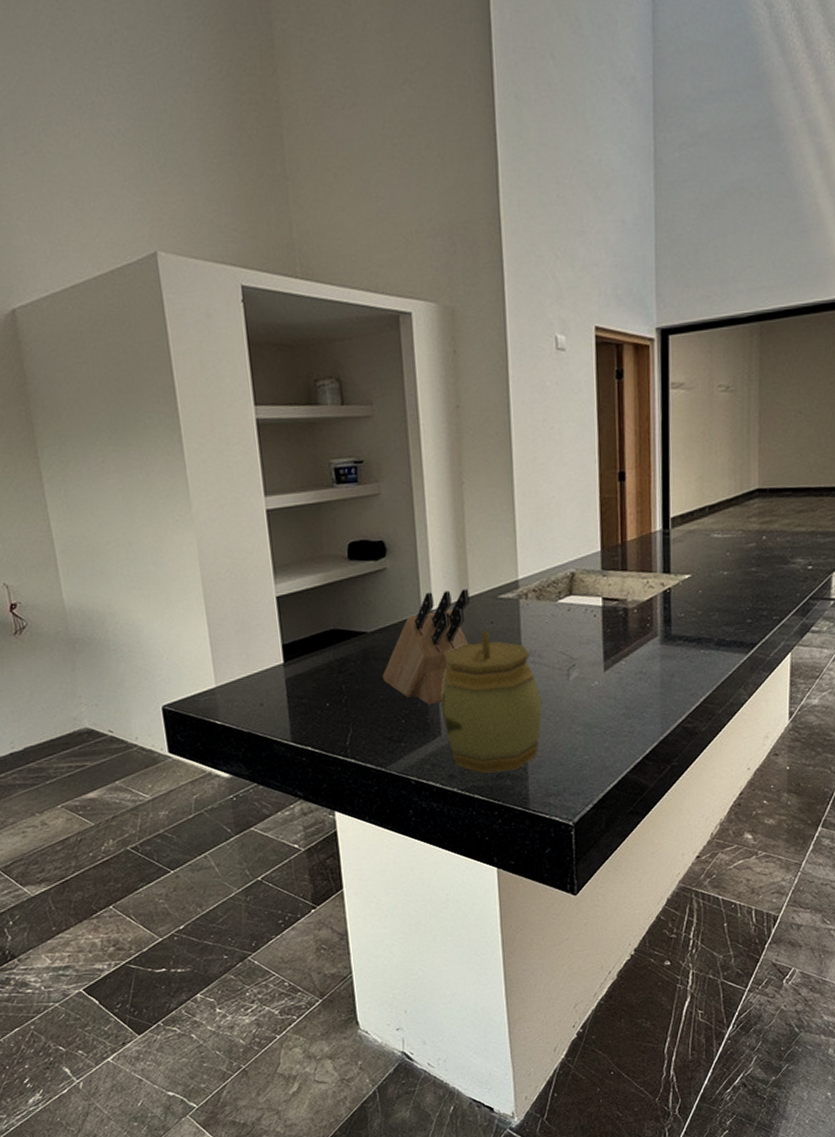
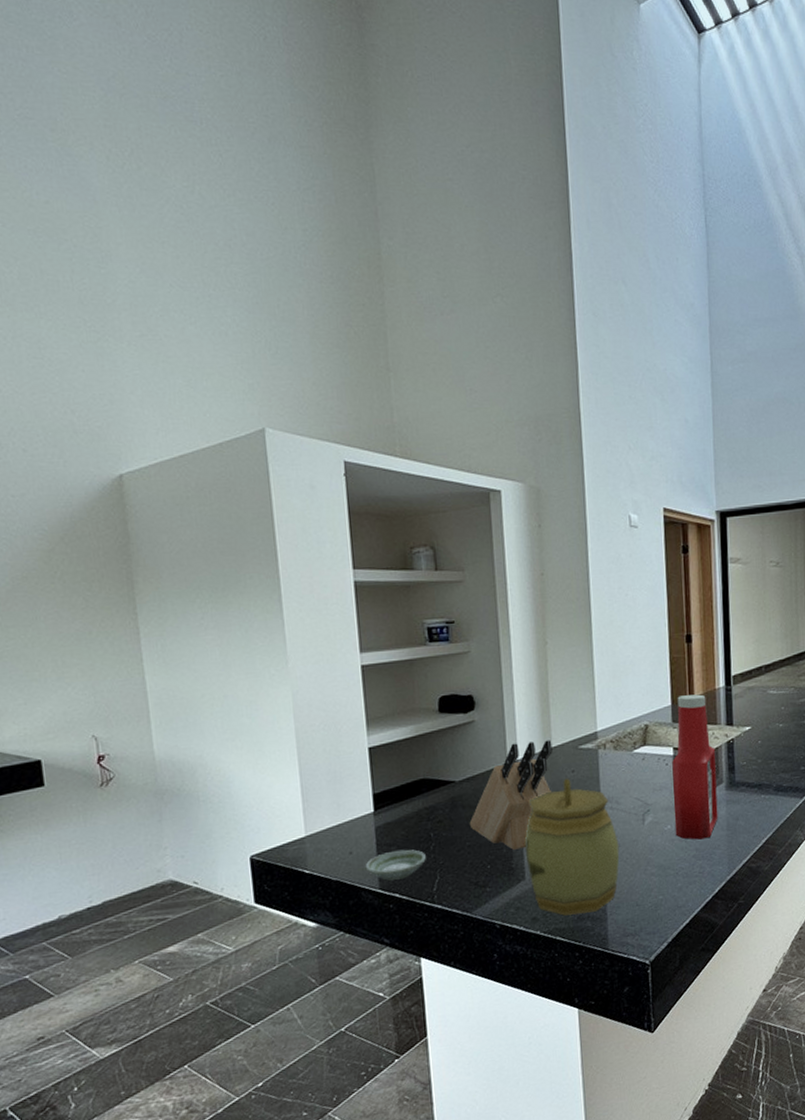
saucer: none [276,702,338,733] -> present [365,849,426,881]
ketchup bottle: none [601,539,651,697] -> present [672,694,718,840]

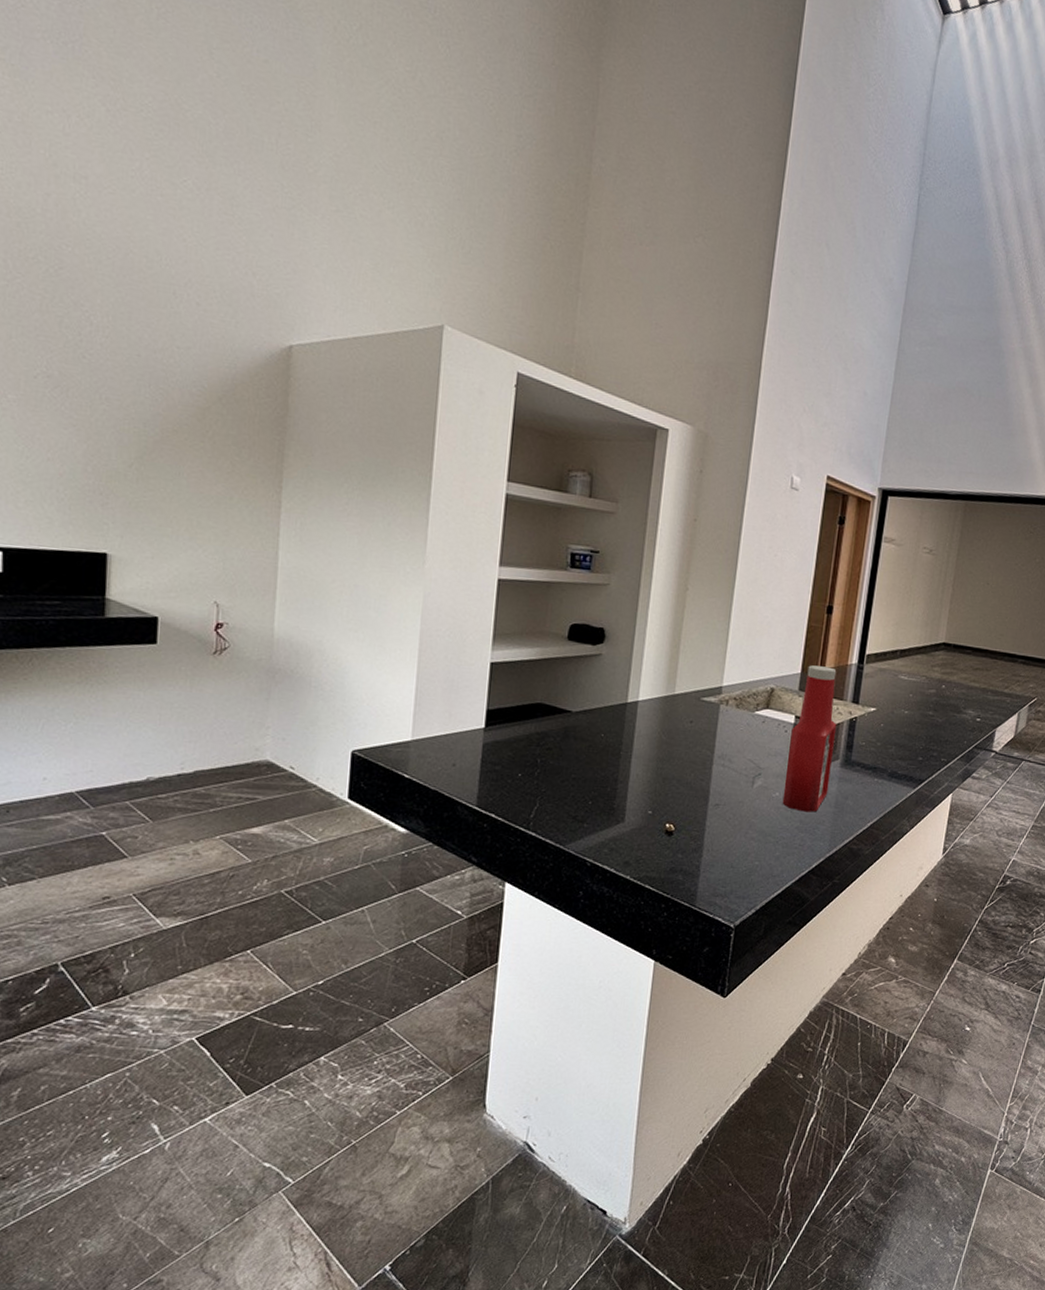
saucer: present [365,849,426,881] -> none [465,770,529,800]
knife block: present [469,740,553,850] -> none [578,683,675,791]
jar: present [524,778,620,916] -> none [629,728,725,866]

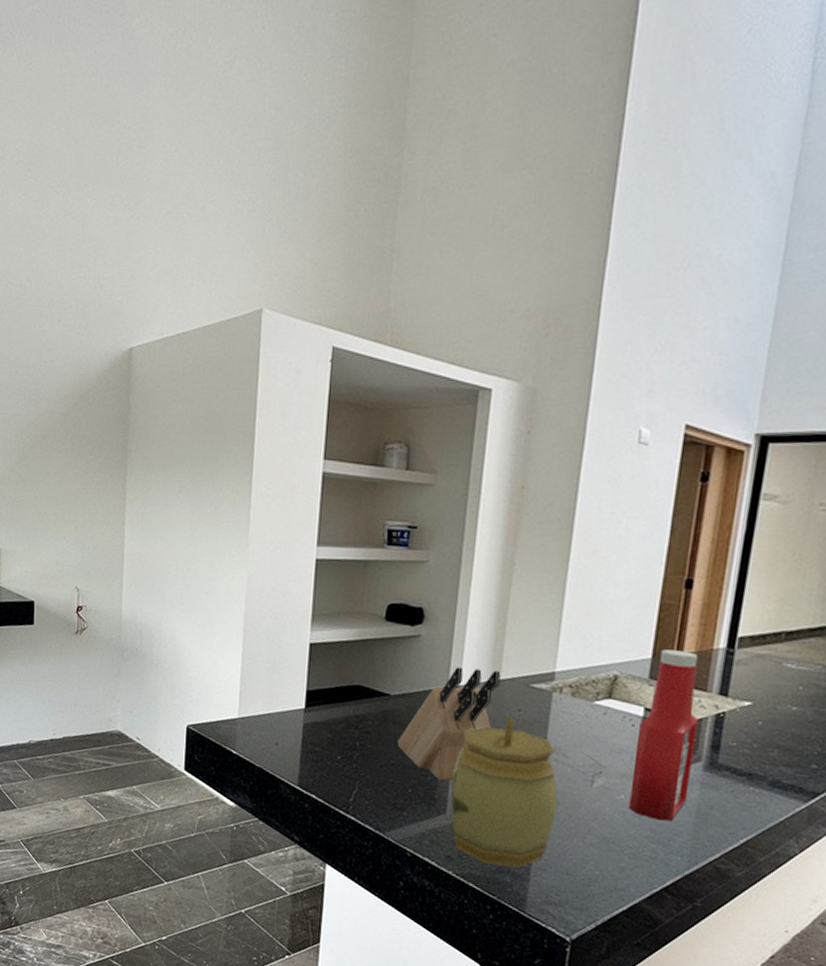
knife block: none [578,683,675,791] -> present [397,667,501,781]
jar: none [629,728,725,866] -> present [450,716,558,868]

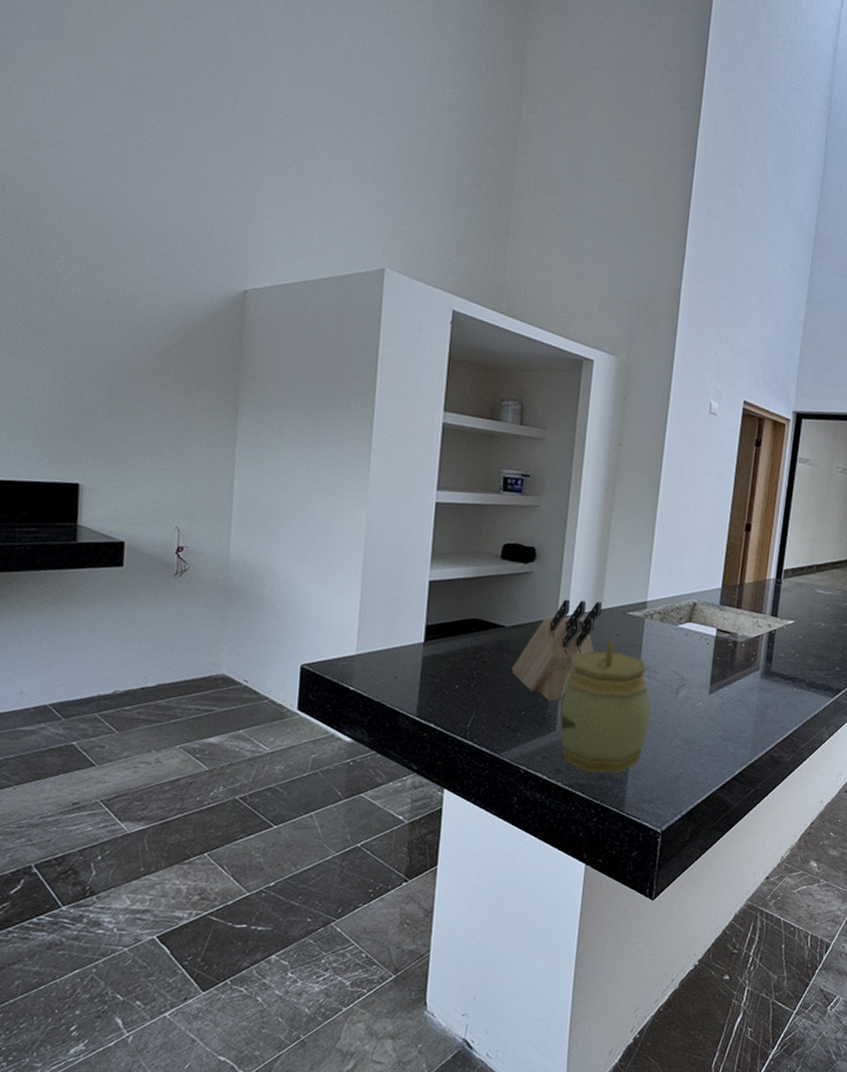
ketchup bottle: present [628,649,699,821] -> none [705,580,757,721]

